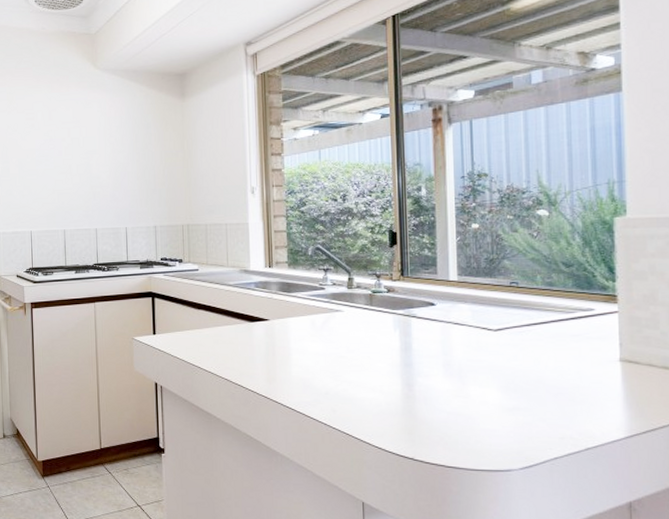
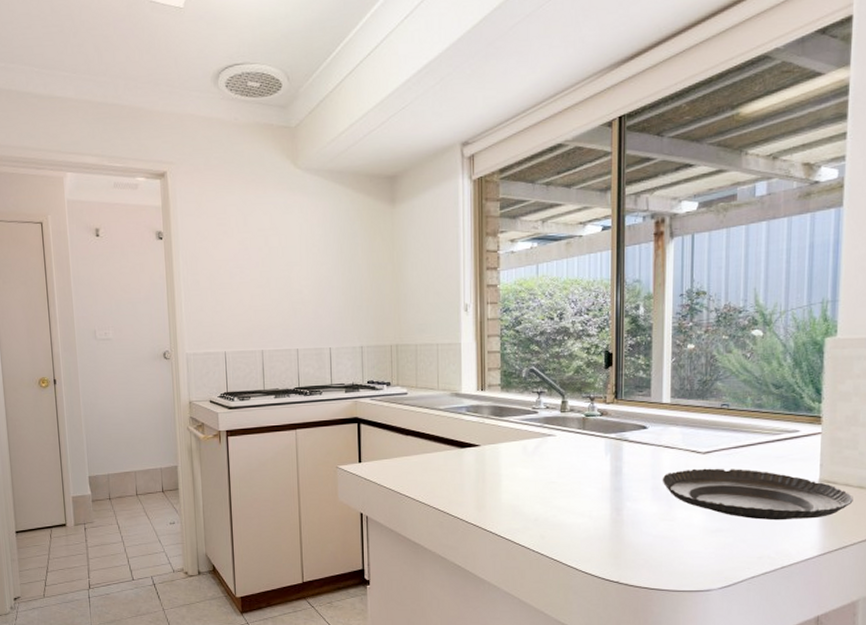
tart tin: none [453,345,659,400] -> present [662,468,853,521]

